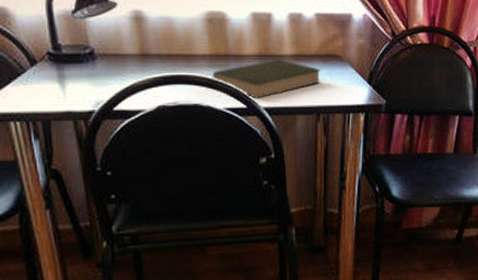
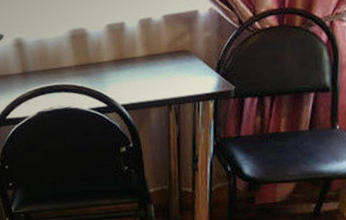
book: present [212,58,320,99] -> none [77,60,171,98]

